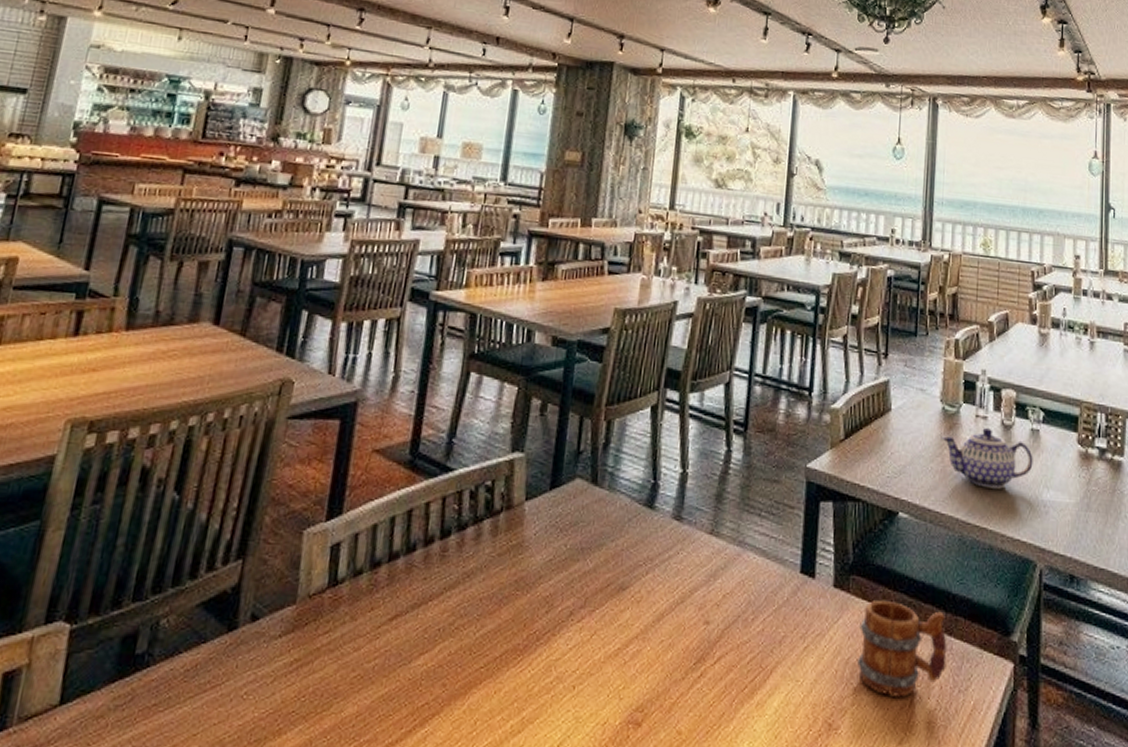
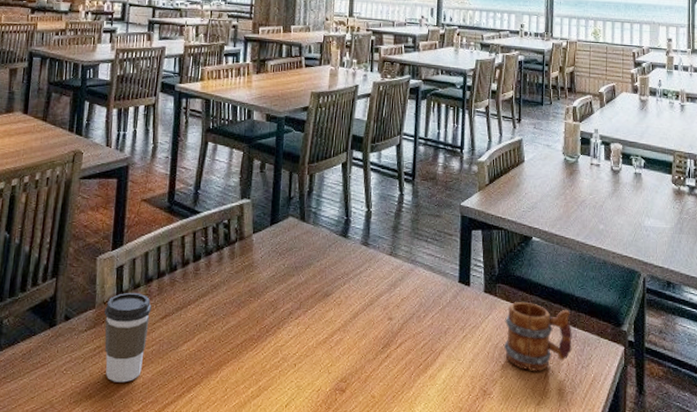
coffee cup: none [304,581,377,712] -> present [104,292,152,383]
teapot: present [942,428,1033,489] -> none [564,173,637,218]

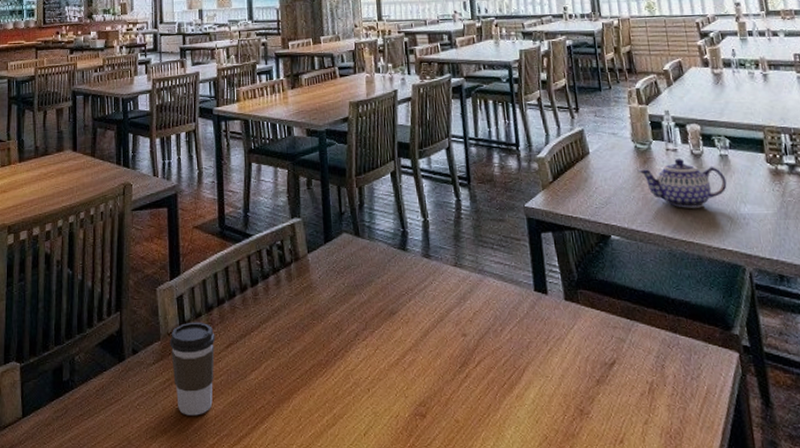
mug: present [504,302,572,371] -> none [593,308,677,385]
teapot: none [564,173,637,218] -> present [639,159,727,208]

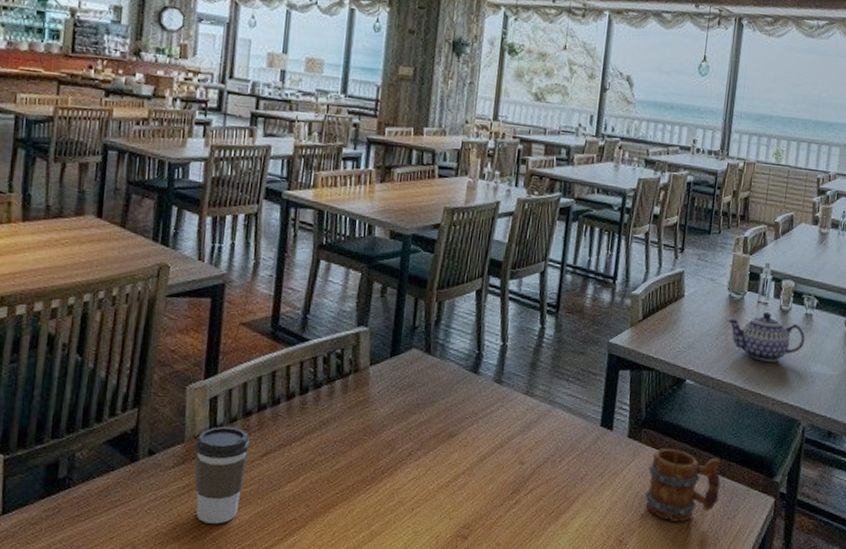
mug: none [593,308,677,385] -> present [645,449,721,522]

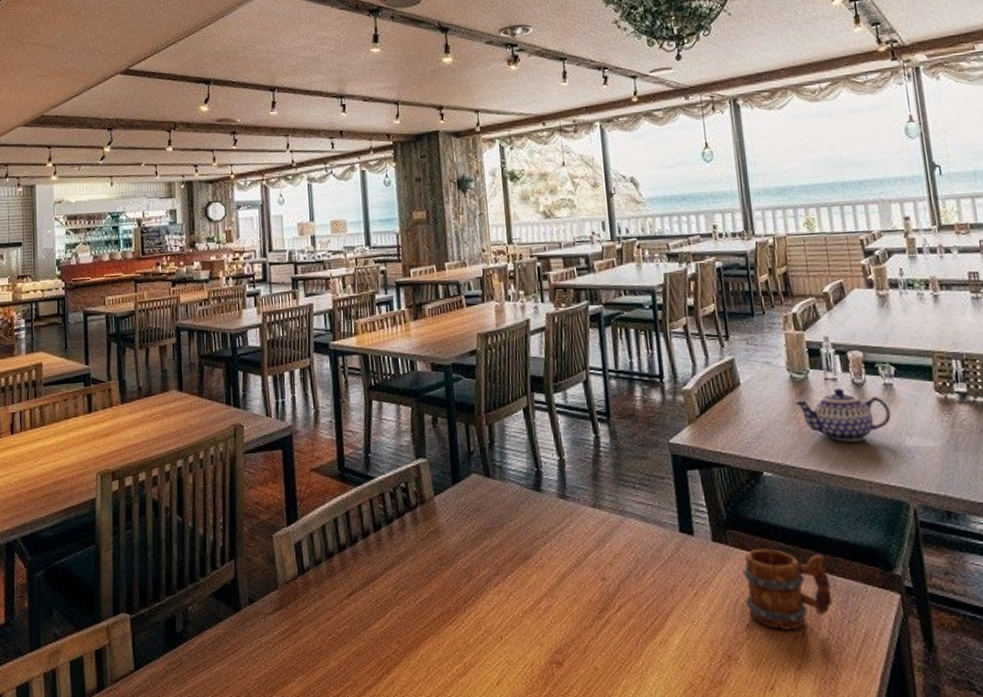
coffee cup: present [195,426,250,524] -> none [288,569,337,667]

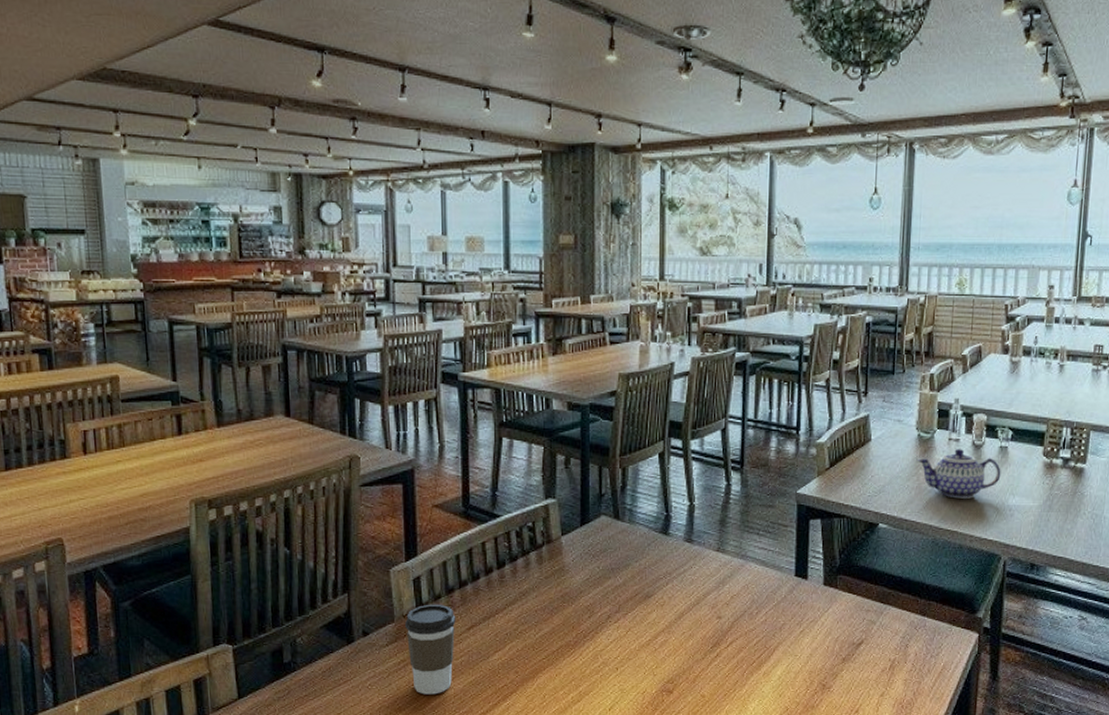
coffee cup: none [288,569,337,667] -> present [405,604,456,695]
mug: present [742,549,833,630] -> none [845,593,921,663]

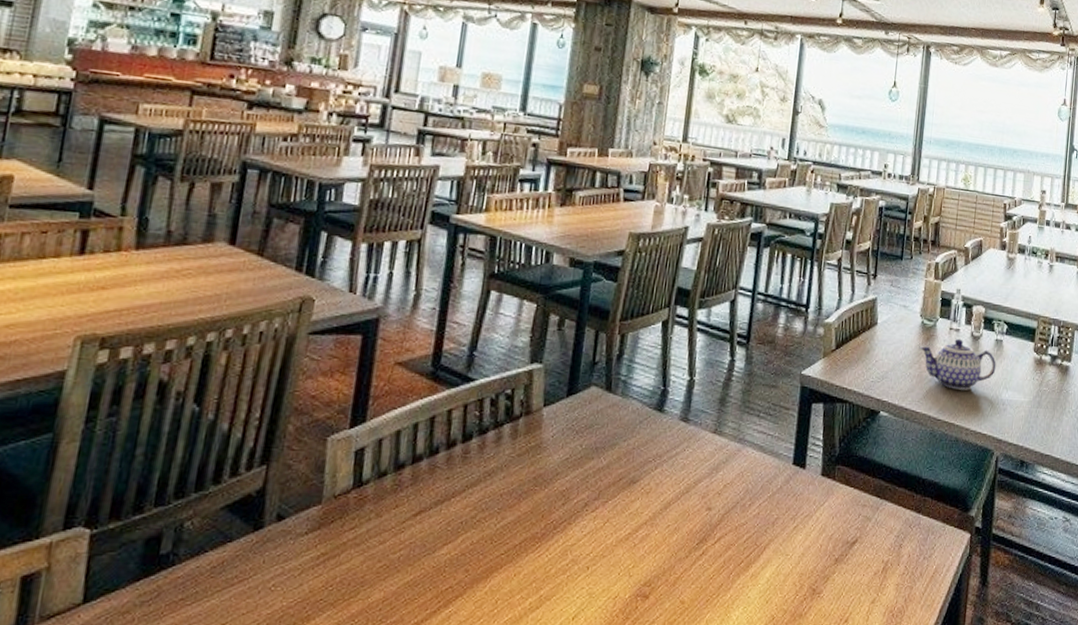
coffee cup: present [405,604,456,695] -> none [332,482,402,599]

